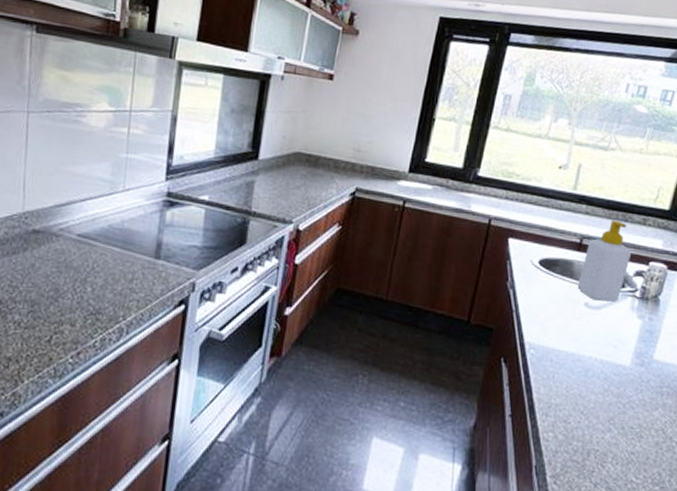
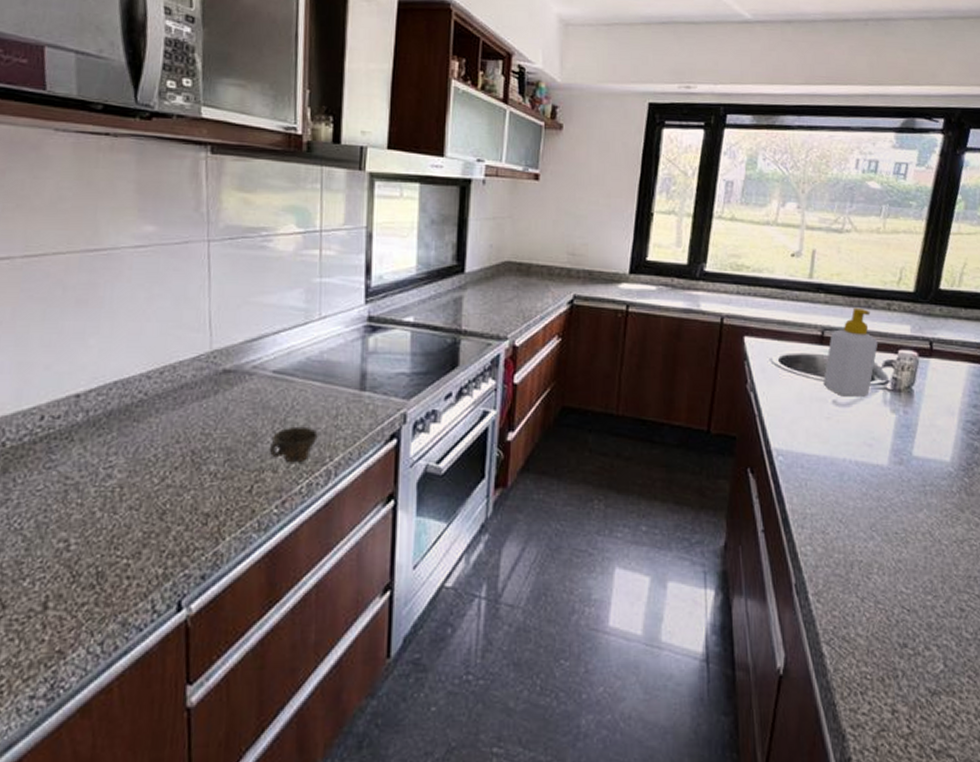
cup: none [69,286,114,319] -> present [269,426,318,463]

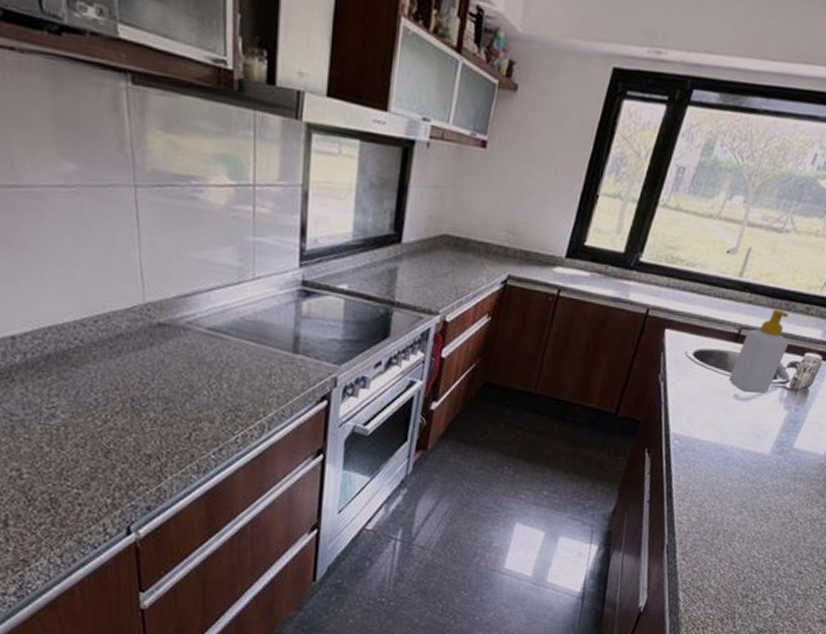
cup: present [269,426,318,463] -> none [205,382,252,416]

